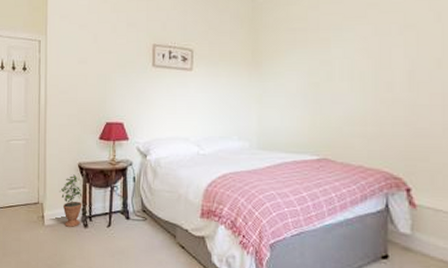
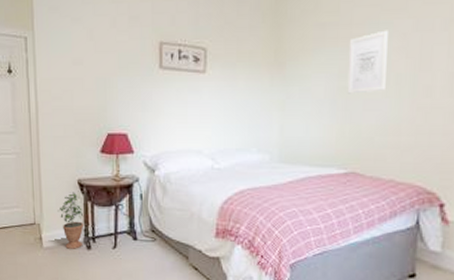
wall art: none [316,34,350,89] -> present [347,30,388,94]

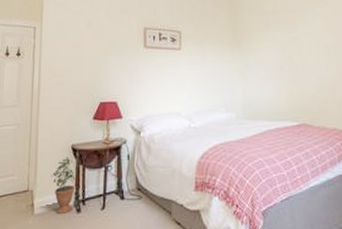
wall art: present [347,30,388,94] -> none [287,15,318,62]

